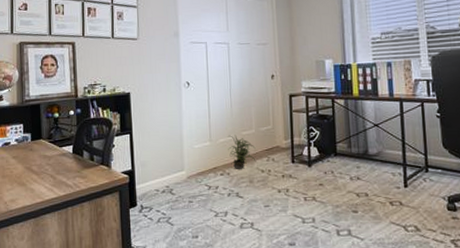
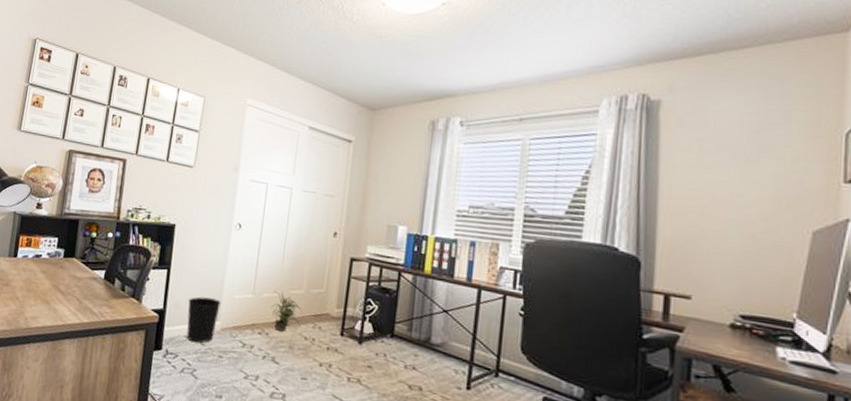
wastebasket: none [153,152,183,194] -> present [186,296,221,344]

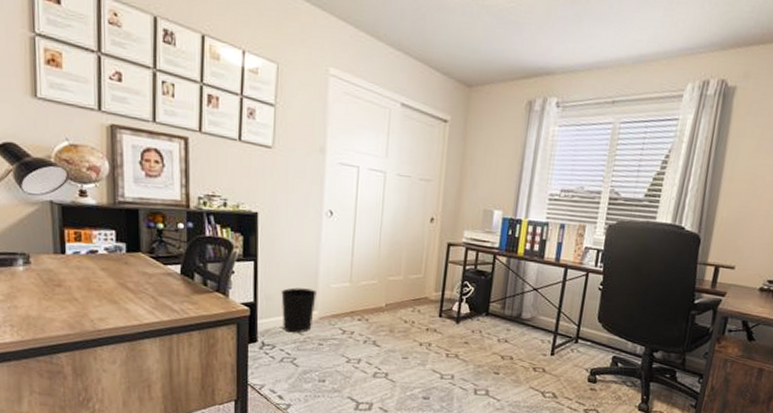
potted plant: present [271,291,303,332] -> none [370,278,401,317]

